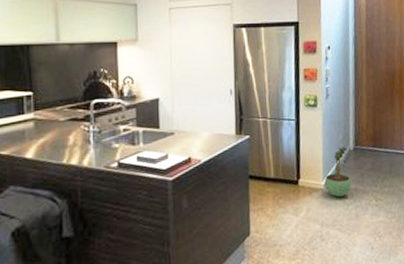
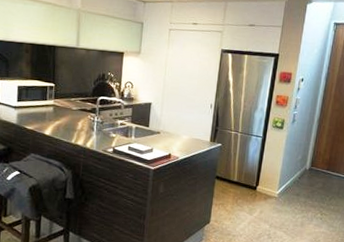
potted plant: present [324,146,352,197] -> none [278,165,304,206]

